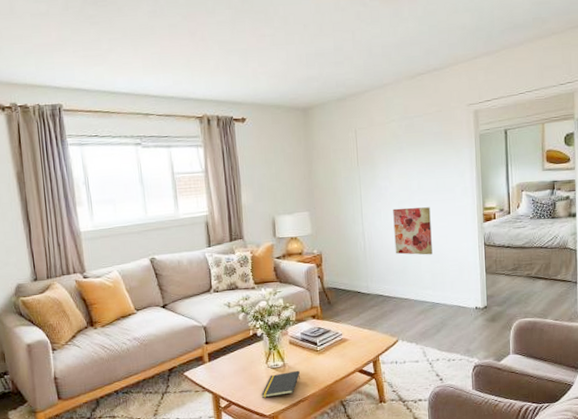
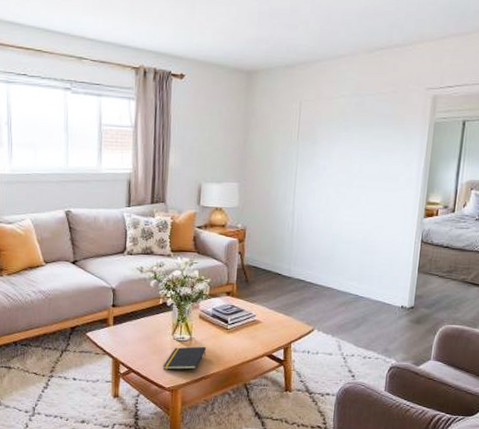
wall art: present [393,207,432,255] -> none [324,191,369,245]

